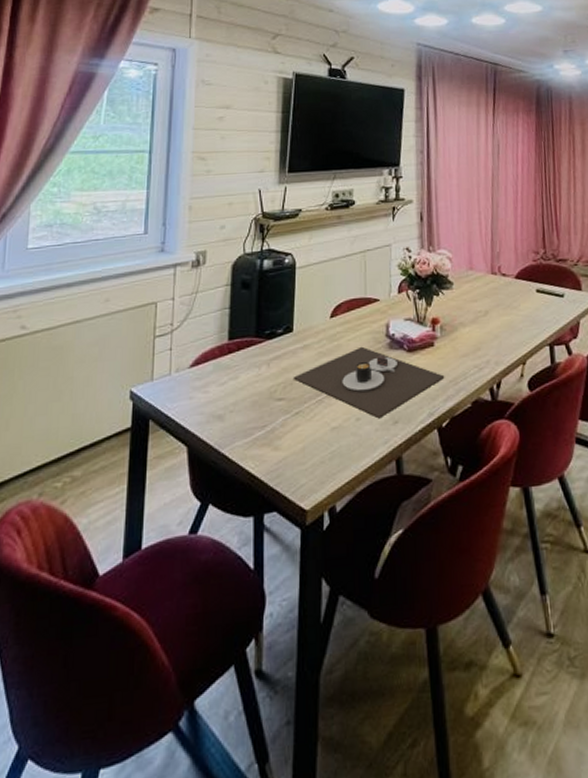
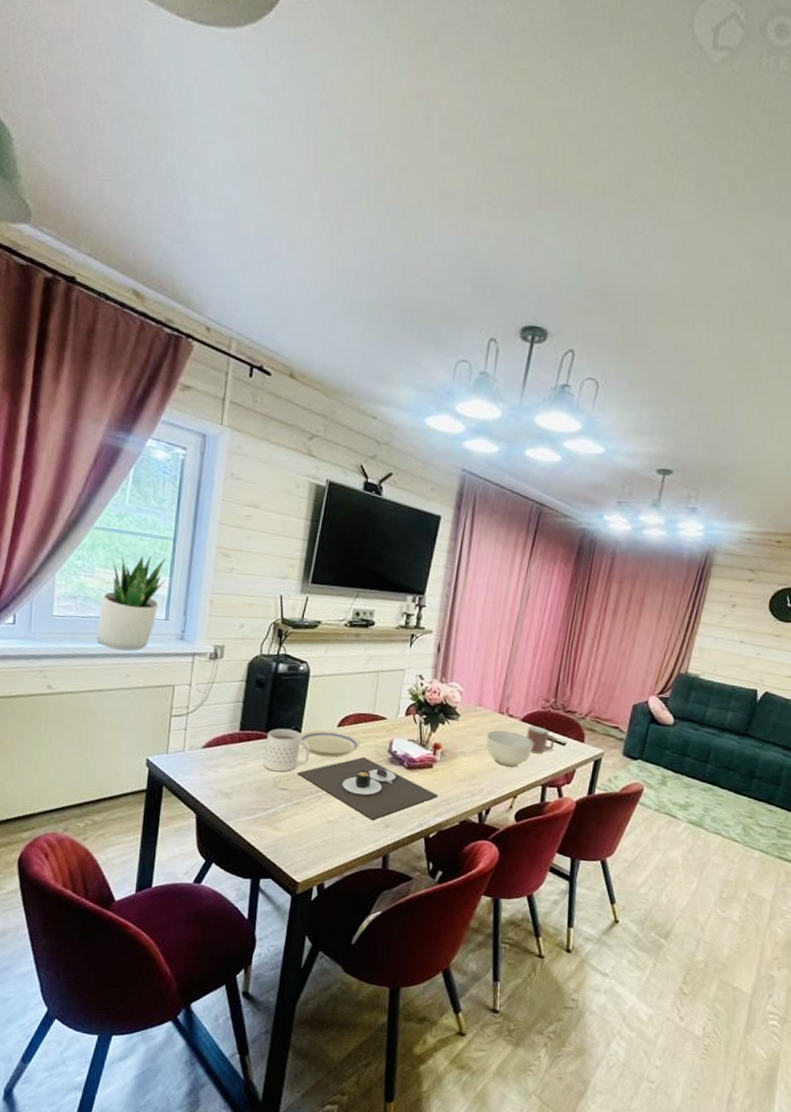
planter: none [73,171,143,274] -> present [96,555,167,651]
mug: none [257,329,305,381] -> present [264,728,311,772]
plate: none [292,323,356,353] -> present [299,730,361,757]
bowl: none [484,291,532,331] -> present [486,730,534,767]
mug: none [523,281,553,311] -> present [526,726,555,754]

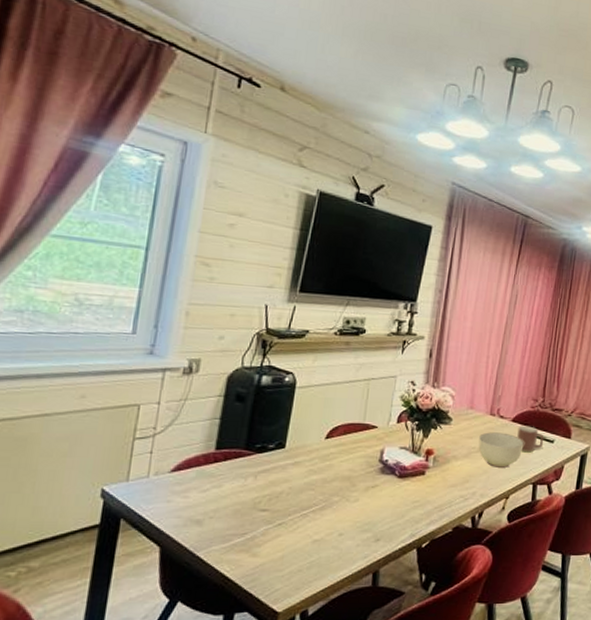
planter: present [96,555,167,651] -> none [46,265,137,369]
mug: present [264,728,311,772] -> none [242,444,296,492]
place setting: present [298,757,439,821] -> none [281,468,431,536]
plate: present [299,730,361,757] -> none [283,444,350,470]

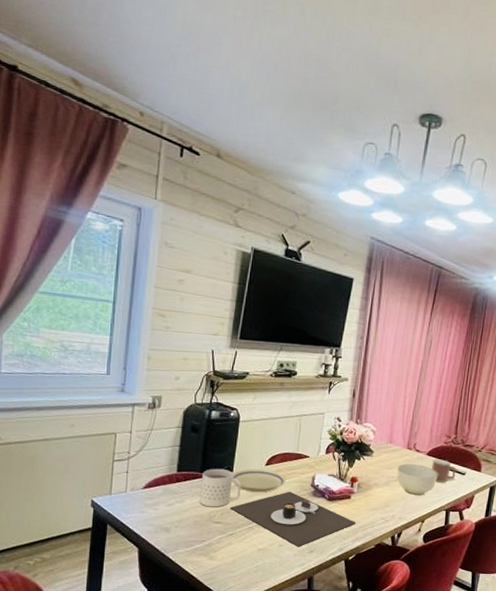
mug: none [242,444,296,492] -> present [200,468,242,508]
place setting: none [281,468,431,536] -> present [231,491,356,547]
plate: none [283,444,350,470] -> present [231,469,286,492]

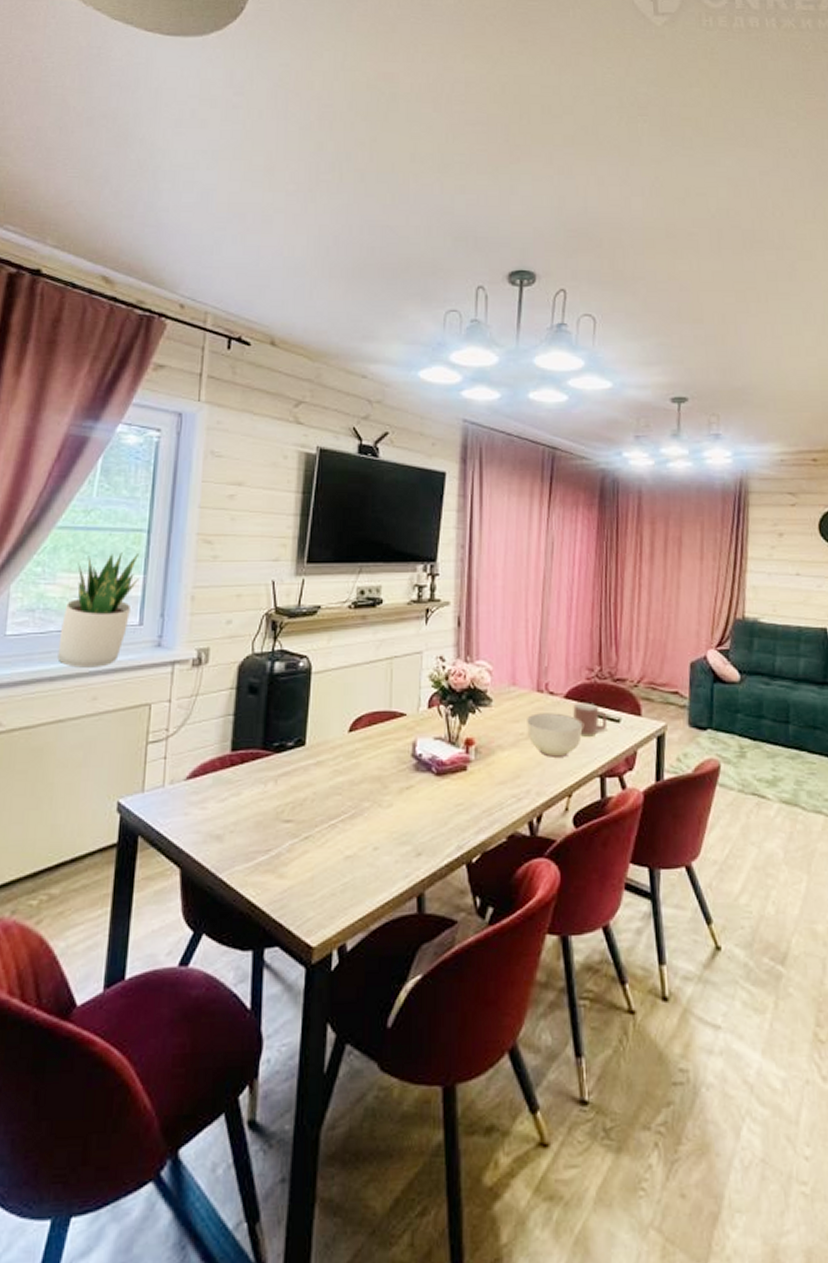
planter: none [43,317,107,403] -> present [57,552,140,668]
mug: present [200,468,242,508] -> none [262,741,318,799]
plate: present [231,469,286,492] -> none [304,738,378,771]
place setting: present [231,491,356,547] -> none [304,766,478,849]

